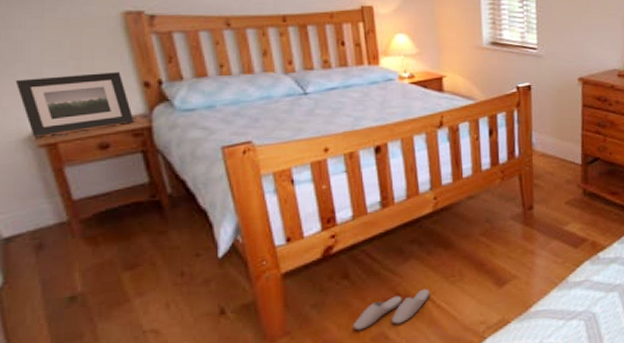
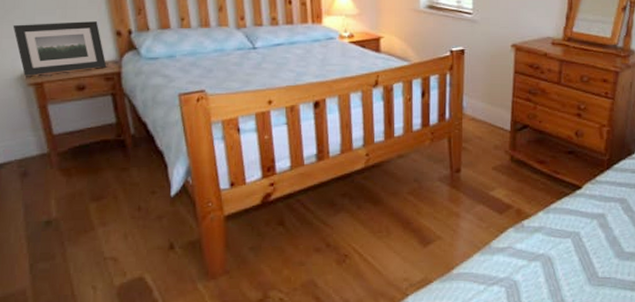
slippers: present [353,289,431,331] -> none [285,242,358,276]

